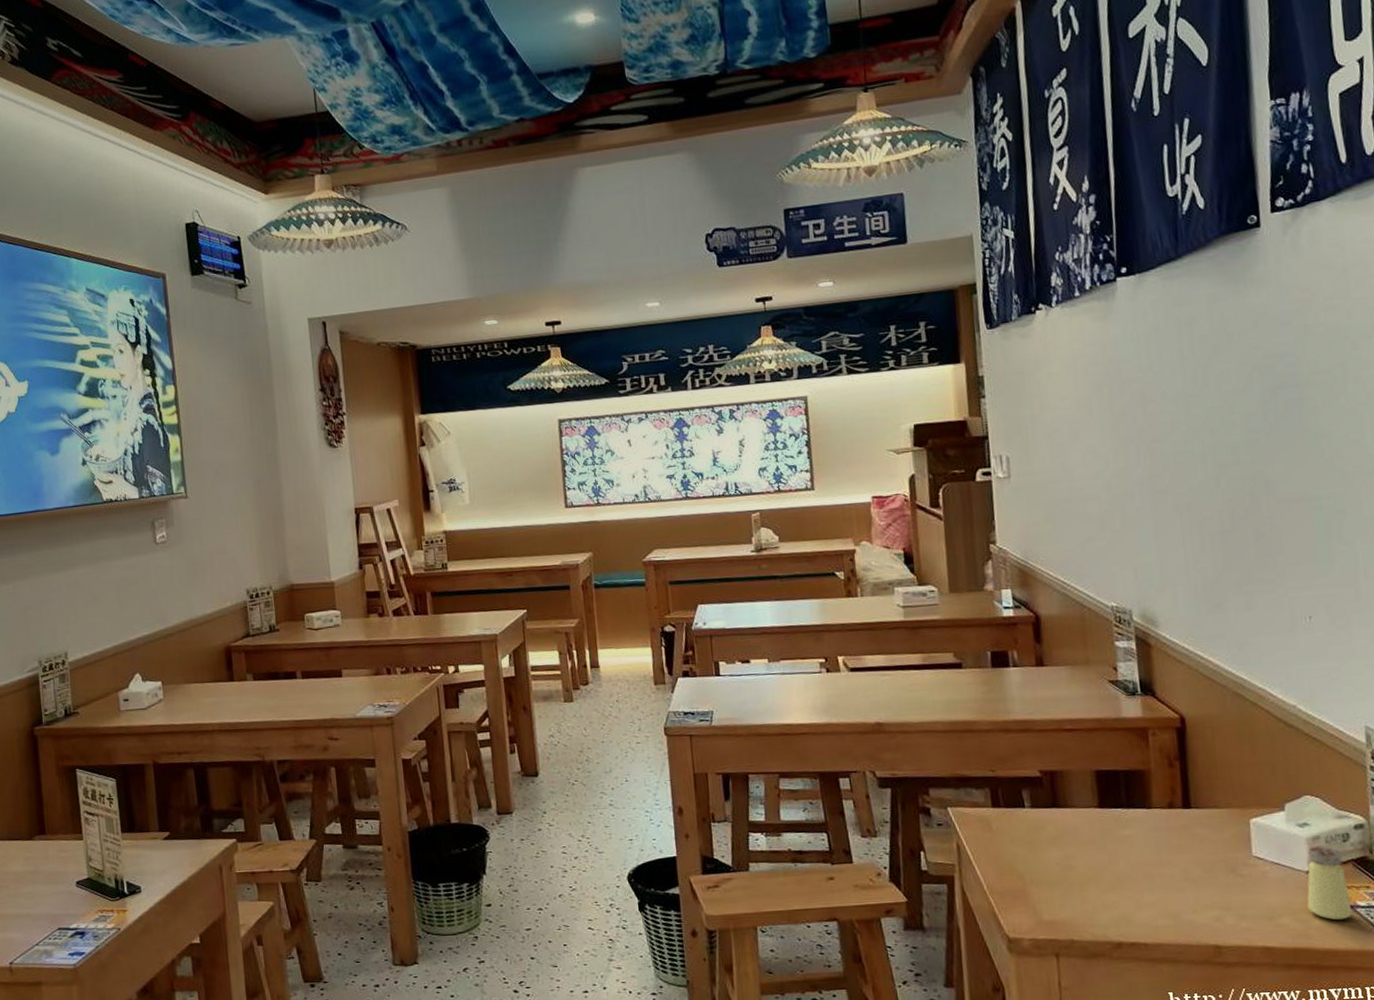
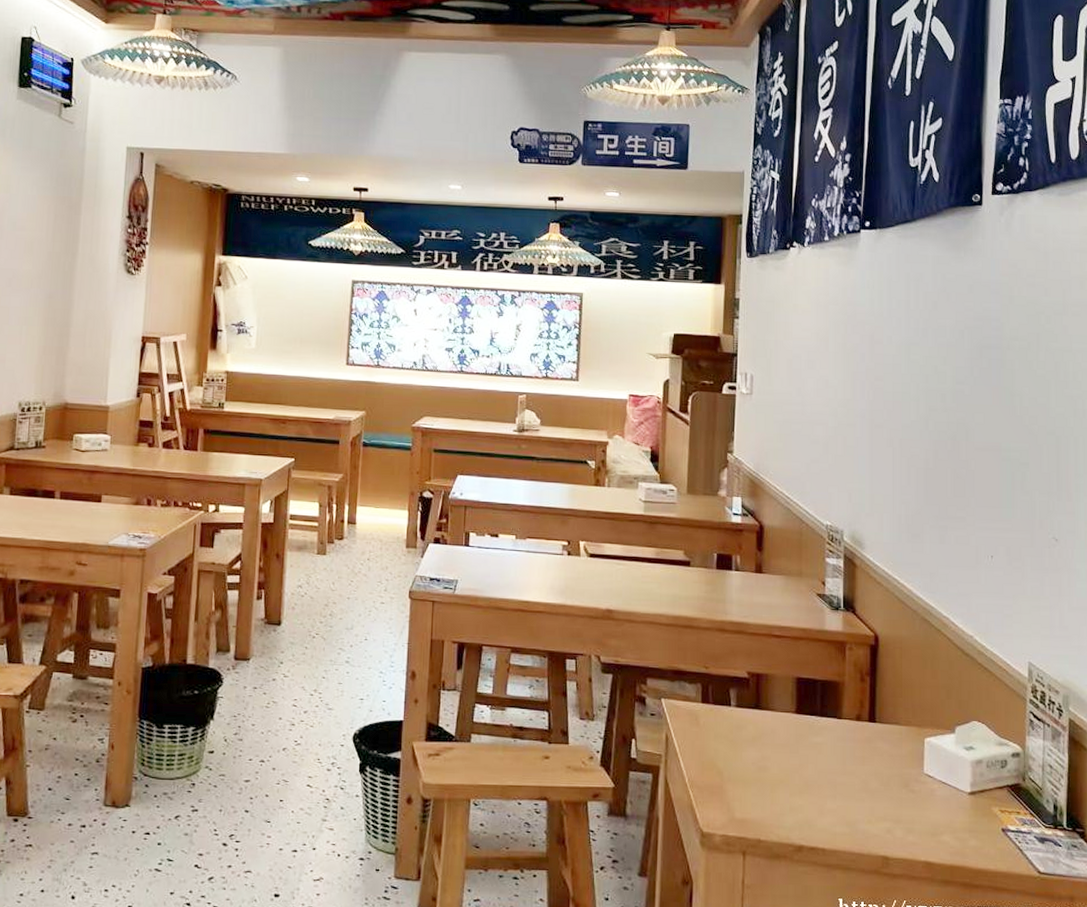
saltshaker: present [1307,845,1352,921] -> none [966,769,1003,842]

